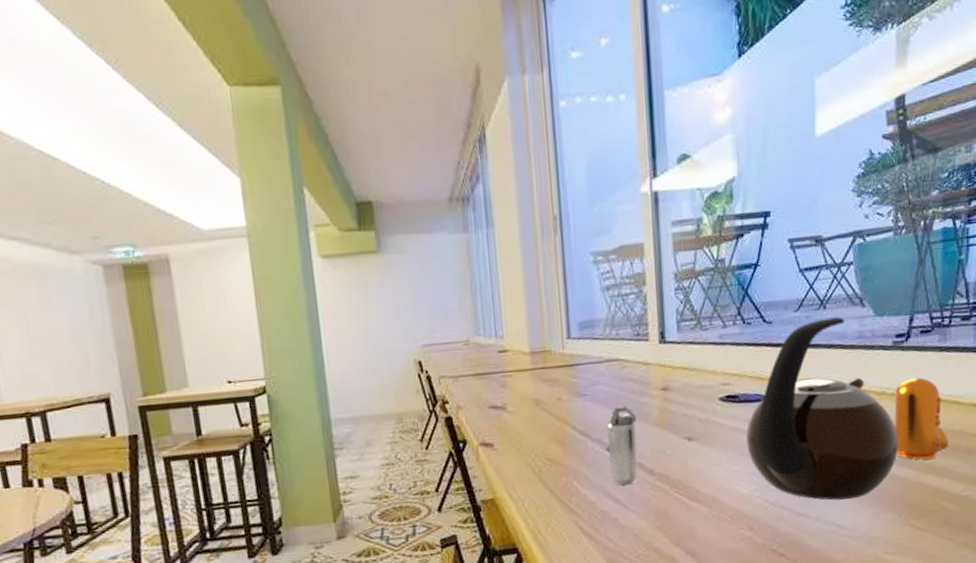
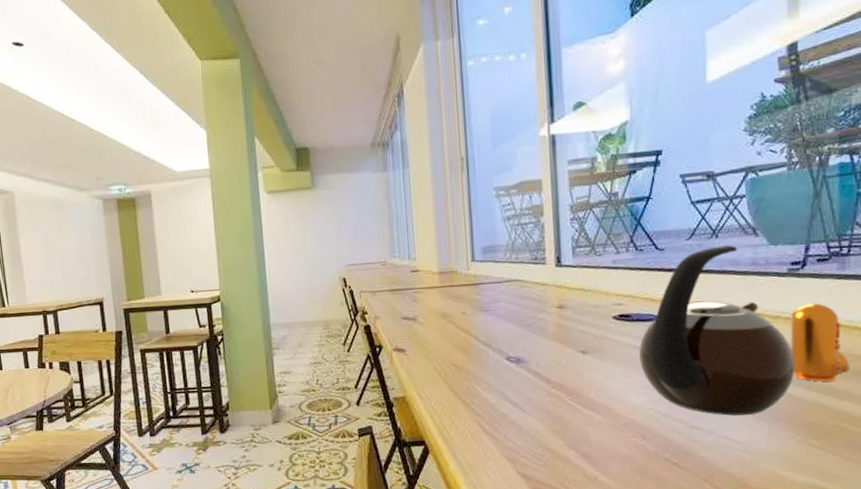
shaker: present [607,405,638,485] -> none [507,320,535,391]

